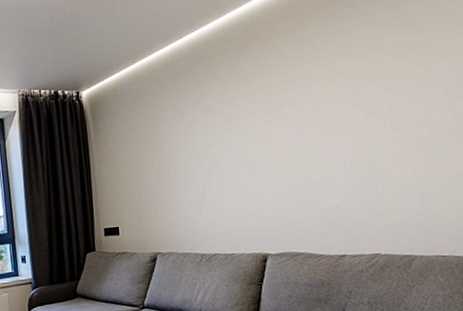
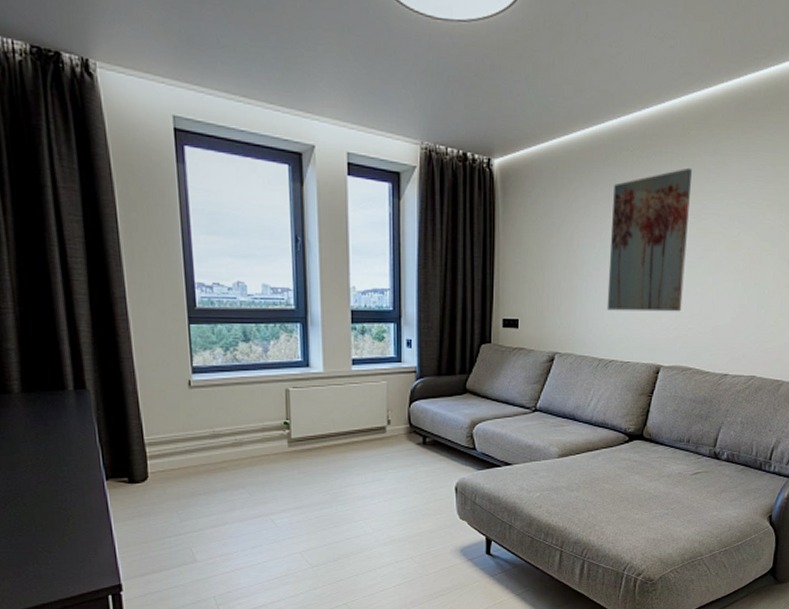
wall art: none [199,60,284,208] -> present [607,167,692,312]

